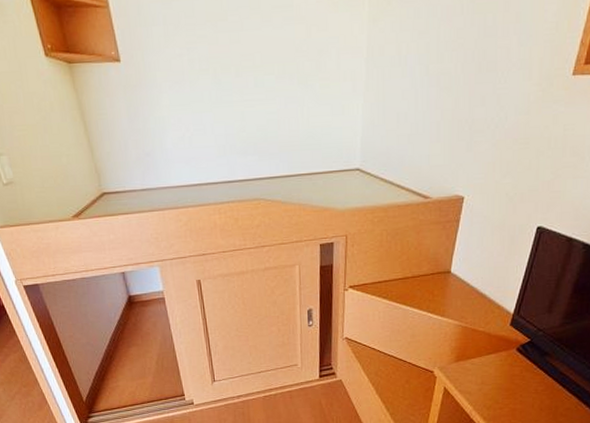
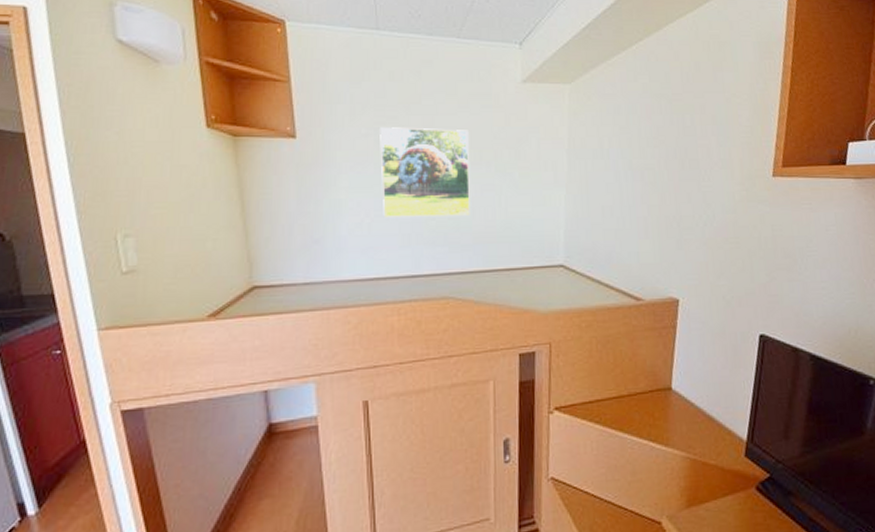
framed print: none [192,44,276,131] -> present [380,127,470,217]

